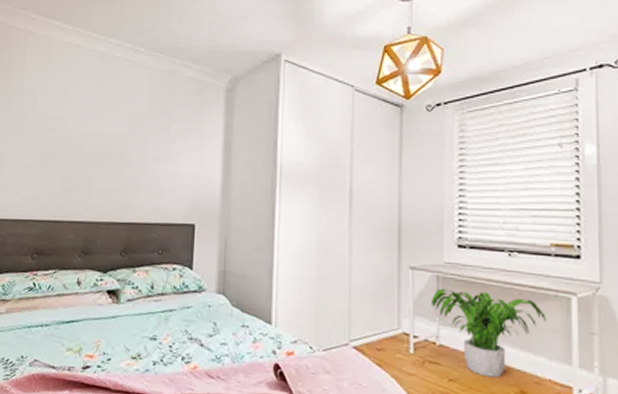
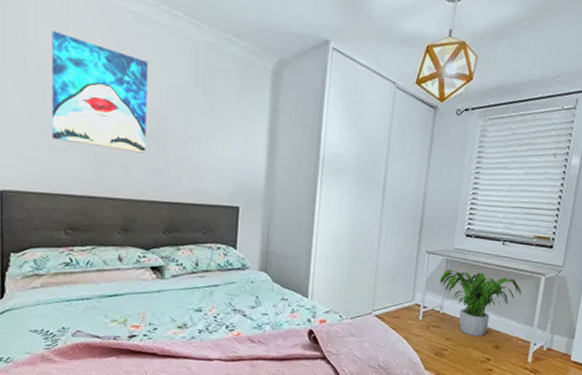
wall art: none [28,76,112,177] -> present [52,30,148,154]

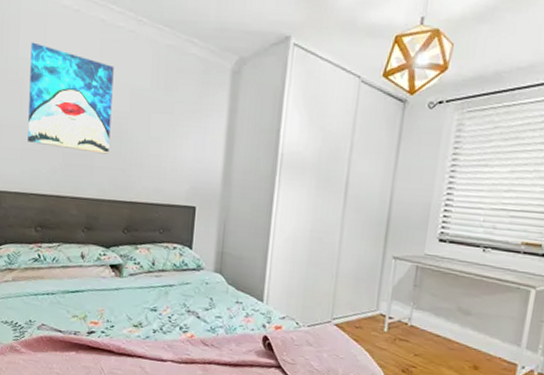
potted plant: present [440,269,522,337] -> none [408,277,506,355]

